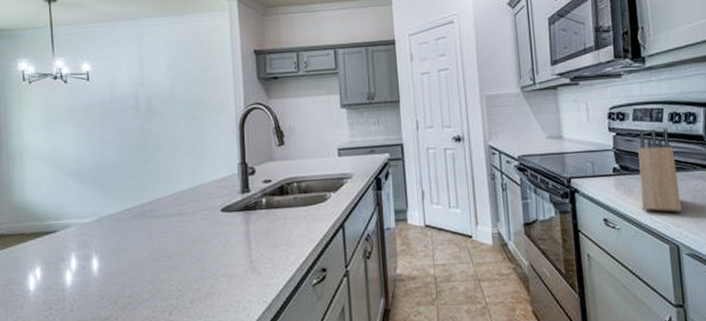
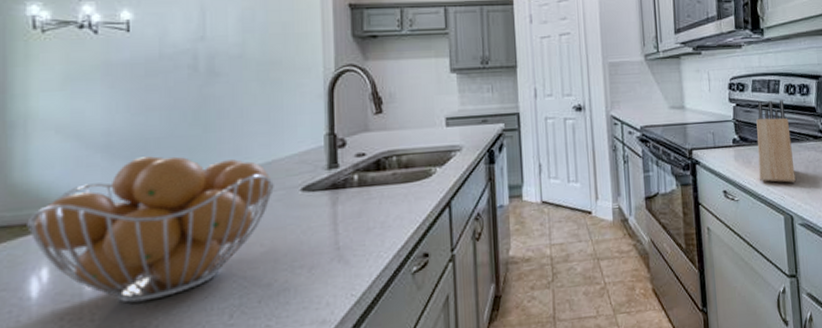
fruit basket: none [25,181,200,299] -> present [27,156,274,304]

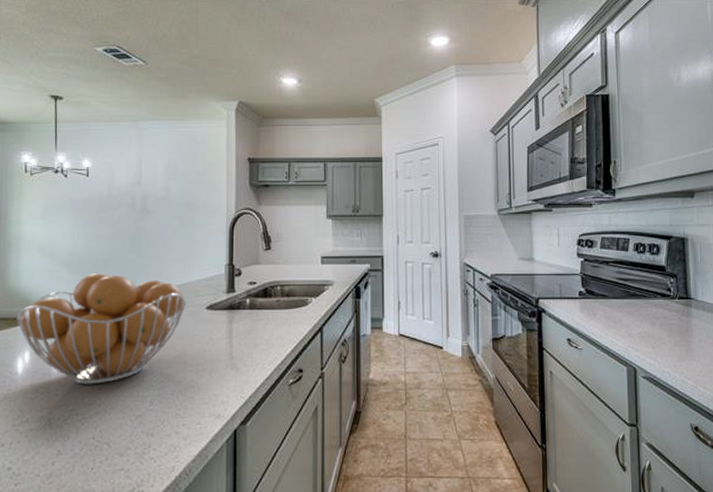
knife block: present [756,100,796,183] -> none [603,258,641,336]

